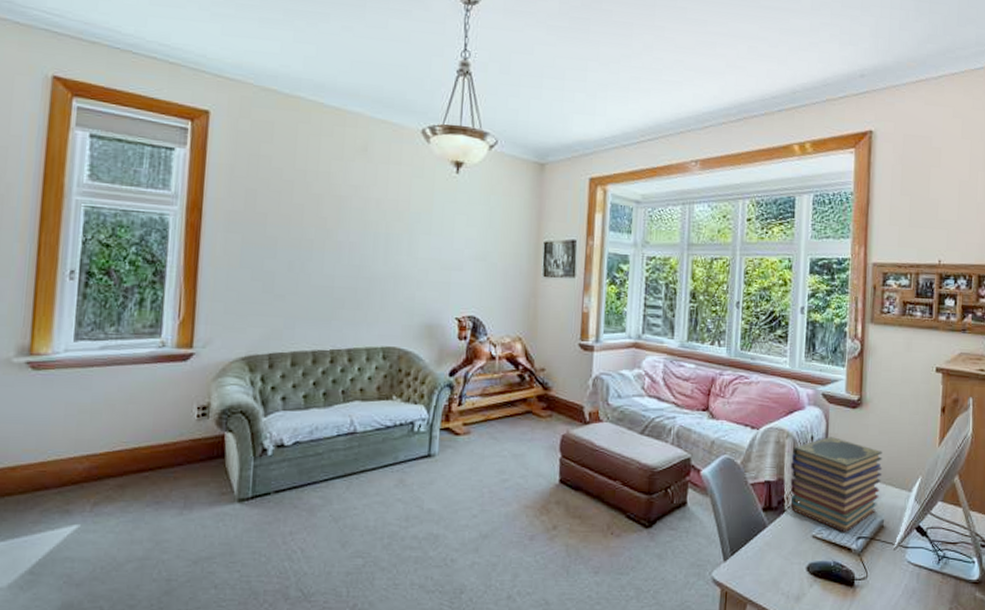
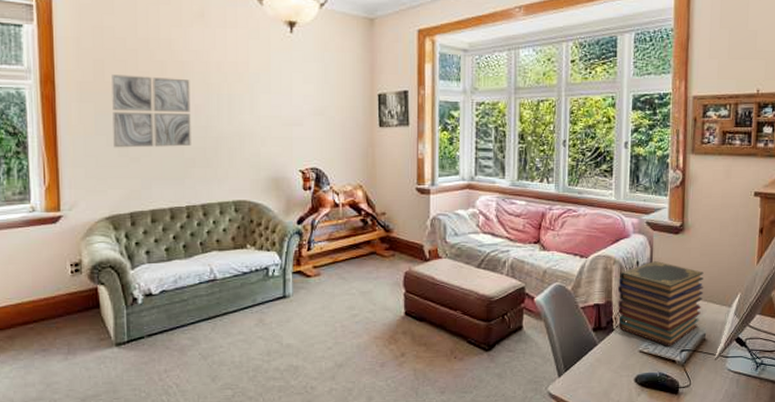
wall art: none [258,205,347,286] -> present [110,74,191,148]

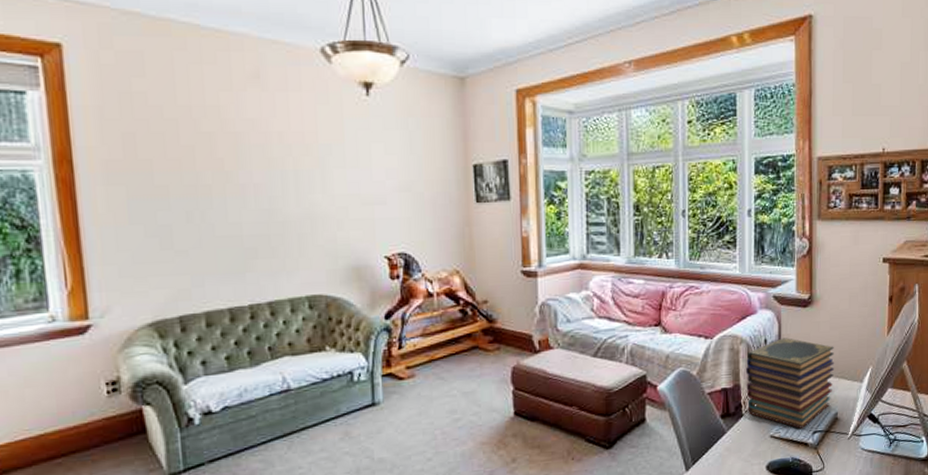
wall art: present [110,74,191,148] -> none [145,150,251,239]

